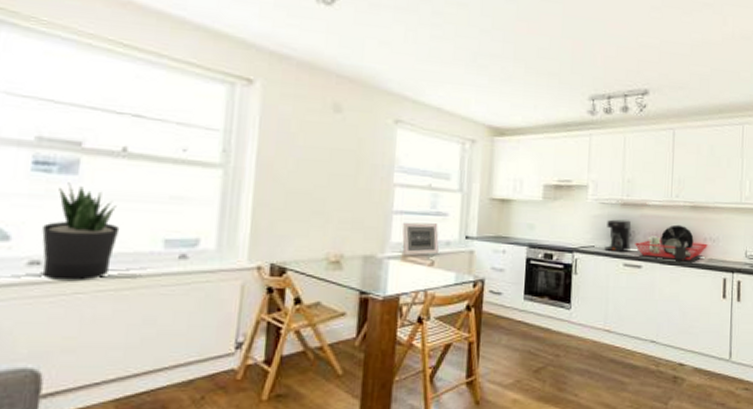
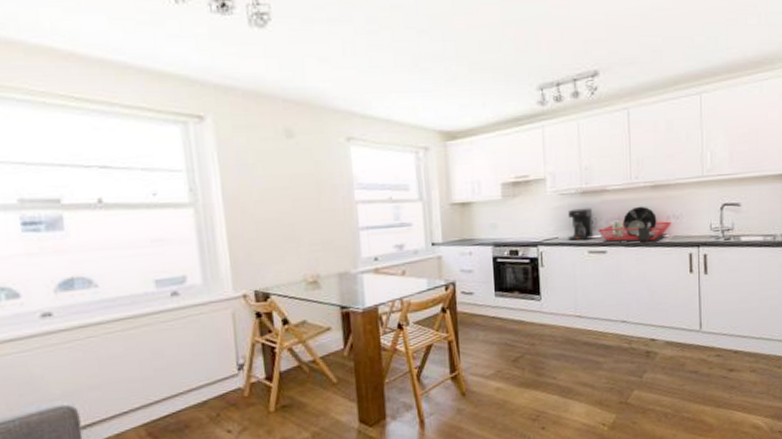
planter: present [42,182,120,282] -> none [45,238,114,329]
picture frame: present [401,222,439,255] -> none [369,234,408,268]

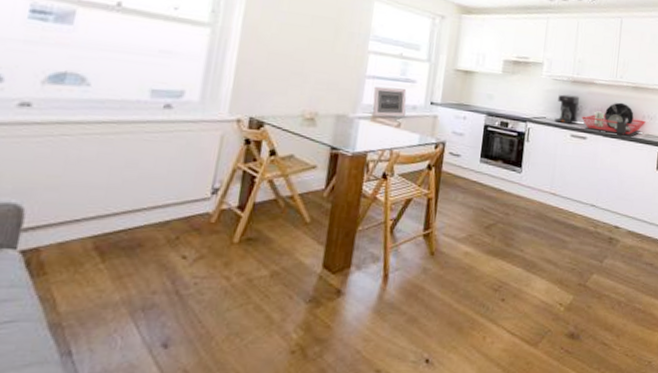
picture frame: none [369,234,408,268] -> present [372,86,407,117]

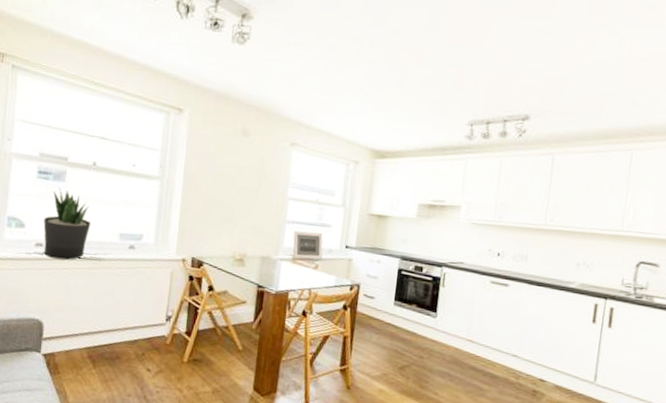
planter: none [31,31,110,125] -> present [43,187,91,261]
coffee maker: present [554,94,579,125] -> none [472,238,501,271]
dish rack: present [582,102,646,138] -> none [503,248,581,286]

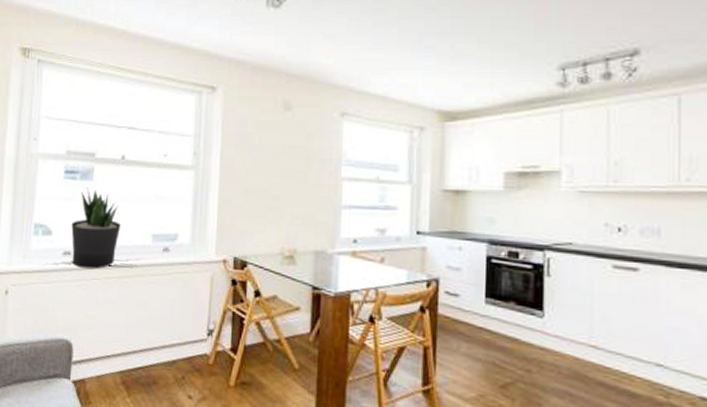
picture frame: present [292,230,323,260] -> none [350,217,389,251]

